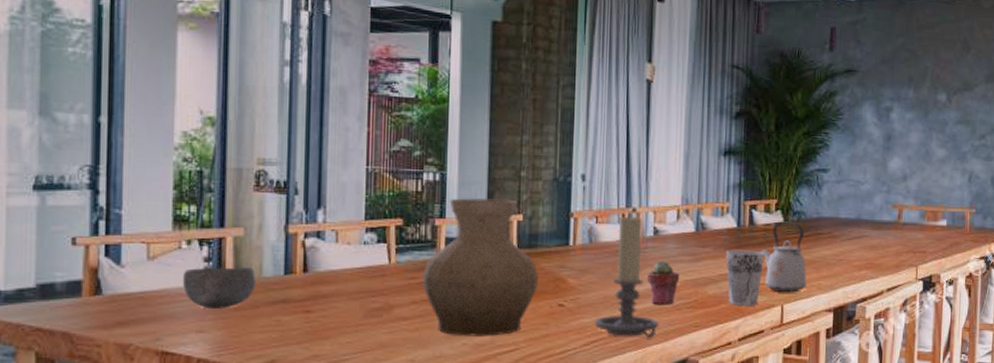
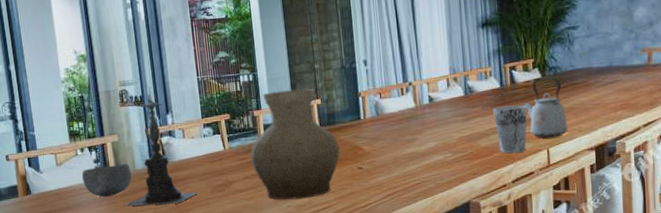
candle holder: none [237,171,345,328] -> present [123,87,198,207]
candle holder: present [594,215,660,338] -> none [388,88,443,189]
potted succulent: present [646,260,680,305] -> none [427,123,456,160]

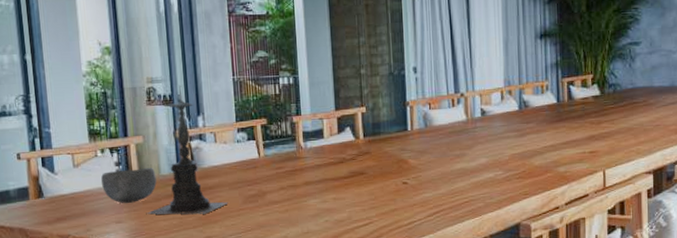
vase: present [250,88,340,200] -> none [286,94,385,214]
cup: present [493,105,528,154] -> none [548,122,584,174]
kettle: present [524,76,568,138] -> none [581,94,626,159]

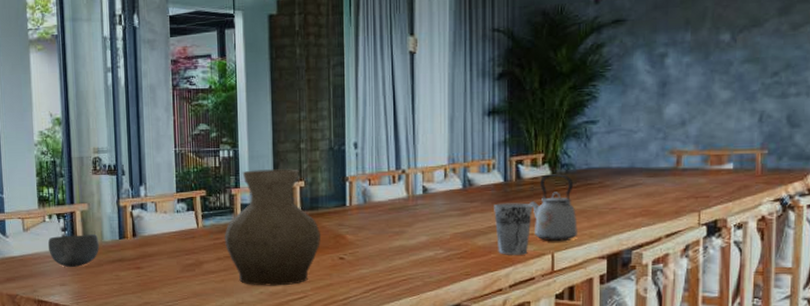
candle holder: present [146,86,228,215] -> none [88,156,166,281]
vase: none [286,94,385,214] -> present [224,169,321,286]
cup: none [548,122,584,174] -> present [494,203,532,255]
kettle: none [581,94,626,159] -> present [530,174,578,242]

